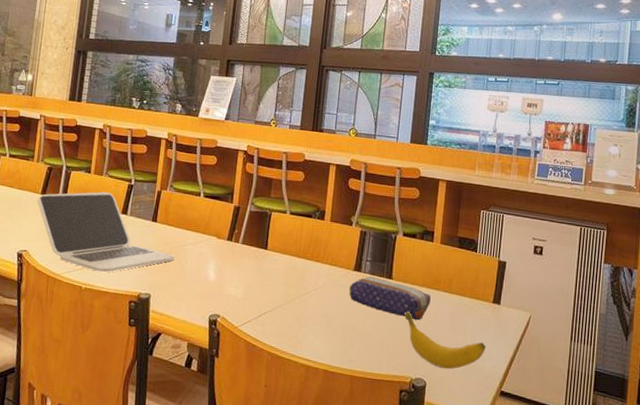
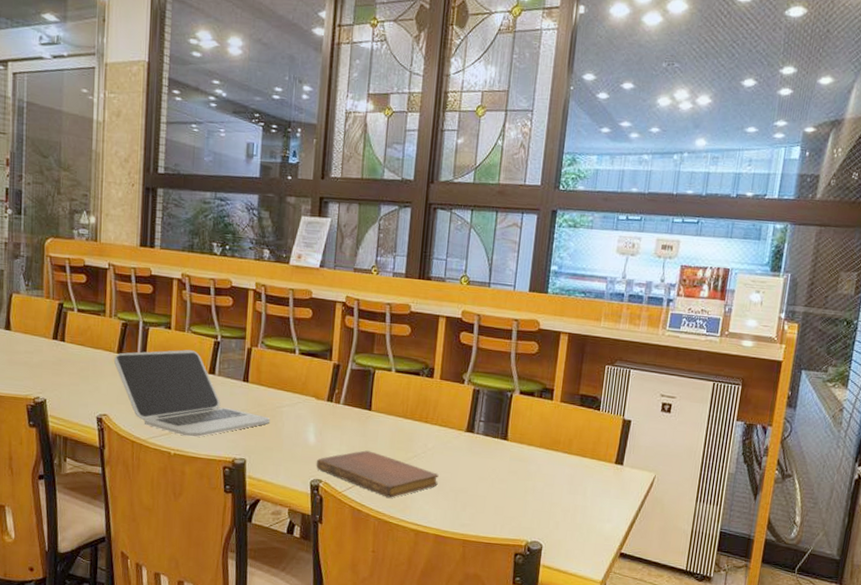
notebook: none [214,287,329,333] -> present [316,450,439,498]
pencil case: present [349,276,431,321] -> none [461,437,549,483]
banana: present [404,311,486,369] -> none [520,474,606,532]

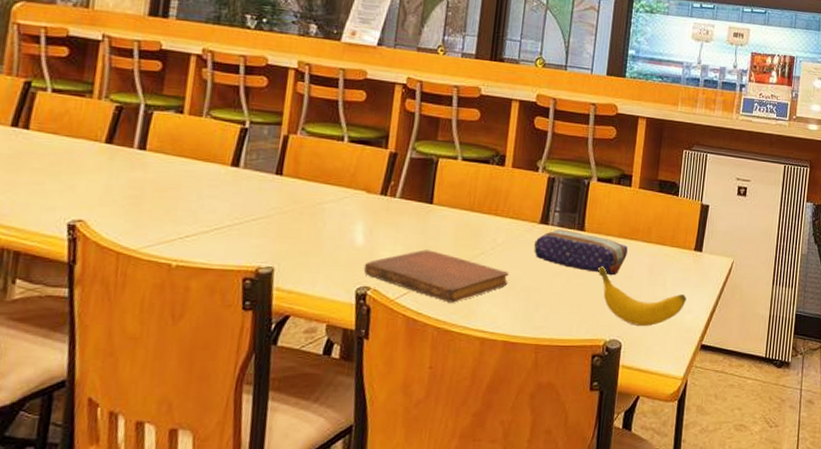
laptop: present [113,349,270,437] -> none [99,138,307,244]
pencil case: none [461,437,549,483] -> present [534,229,628,276]
banana: none [520,474,606,532] -> present [598,266,687,327]

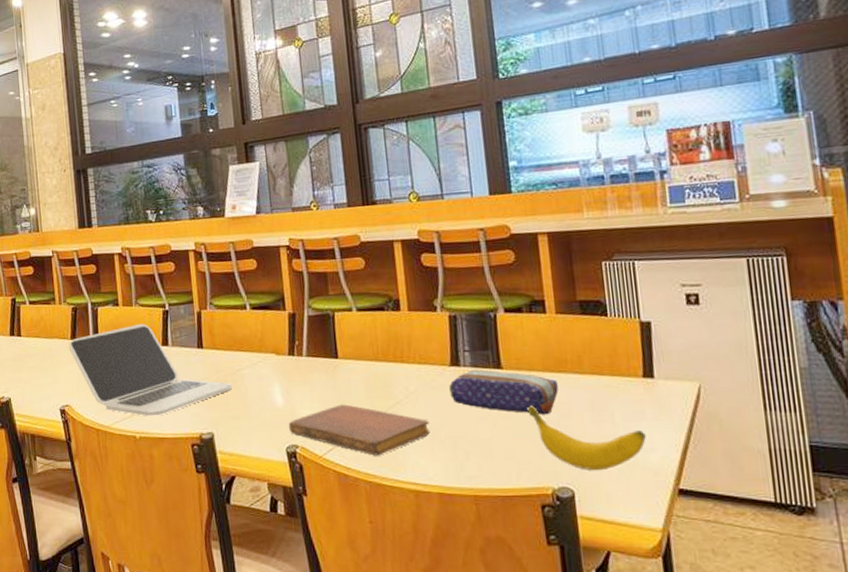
laptop: none [99,138,307,244] -> present [68,324,231,417]

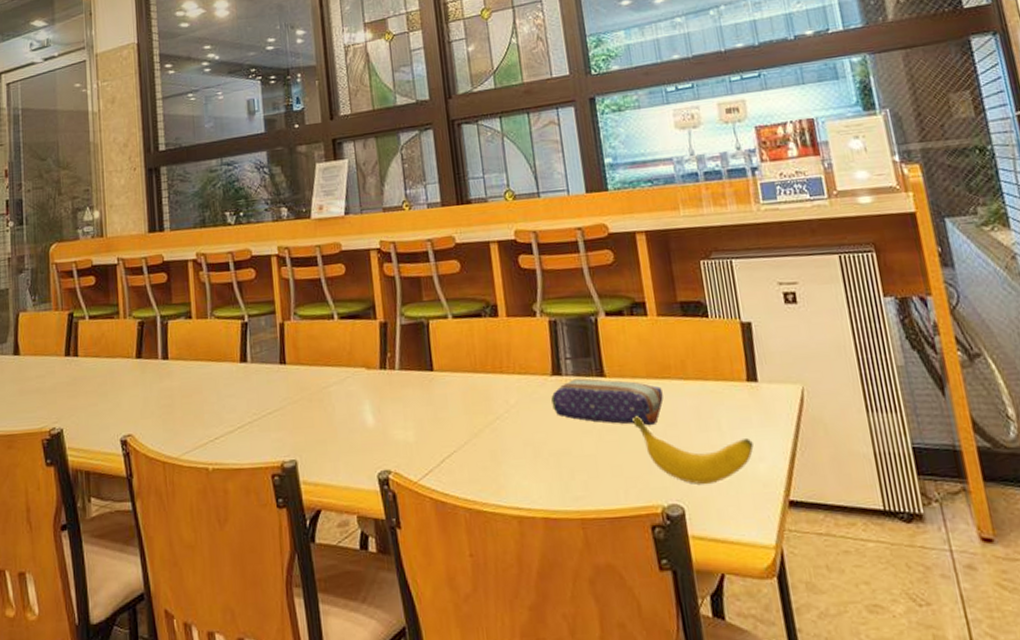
laptop: present [68,324,231,417] -> none [133,338,317,445]
notebook: present [288,404,430,456] -> none [380,422,533,479]

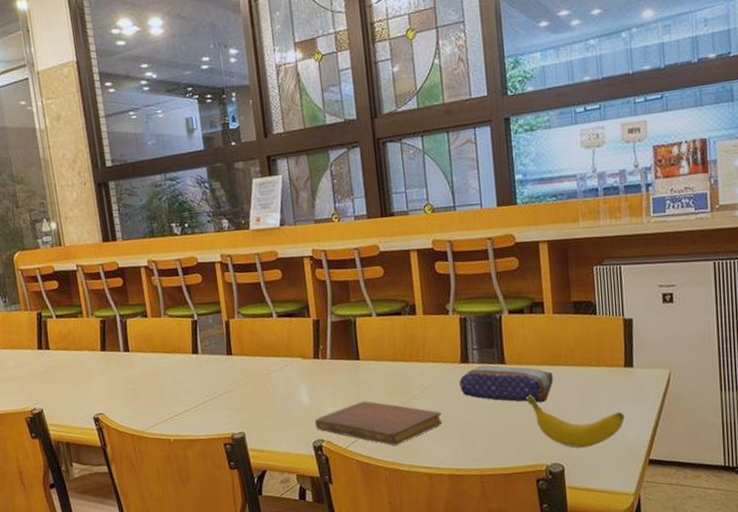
notebook: none [380,422,533,479] -> present [314,401,442,445]

